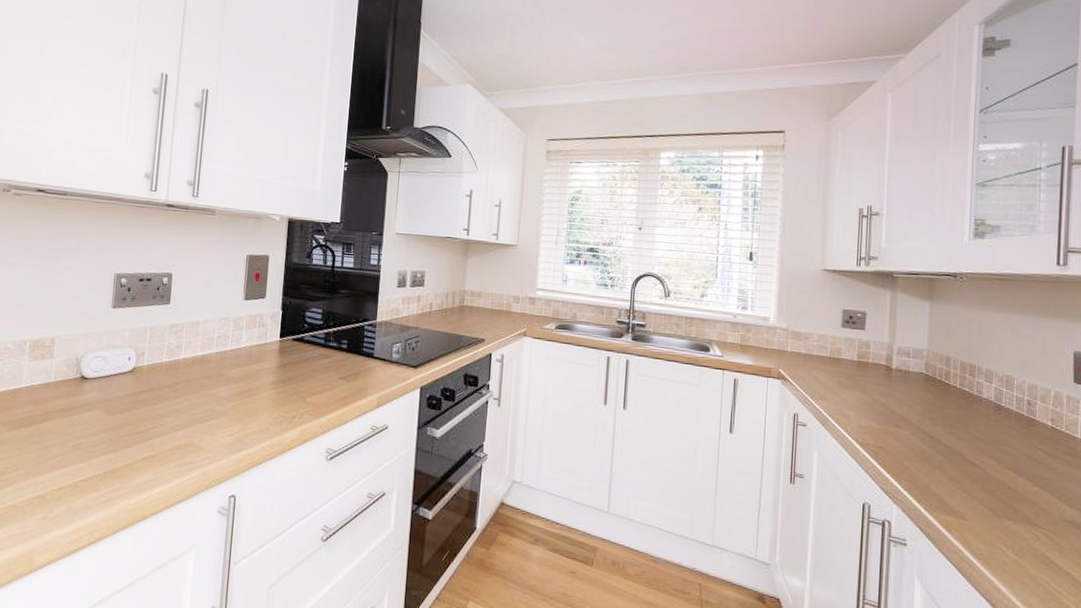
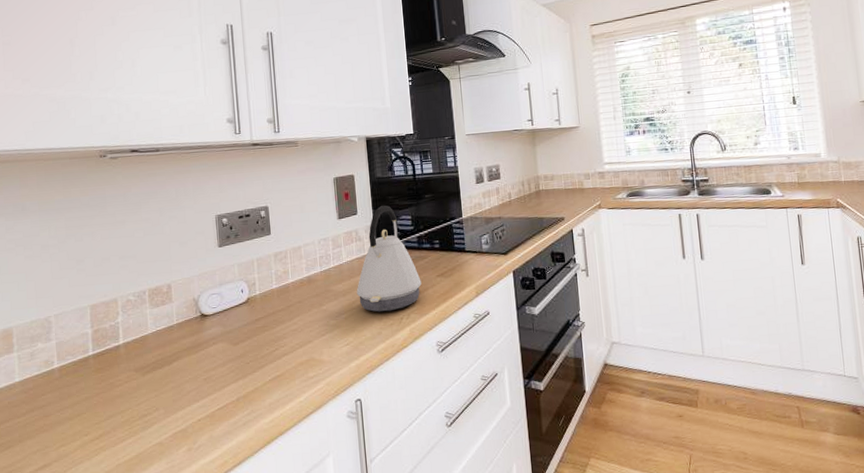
kettle: none [250,293,321,408] -> present [356,205,422,312]

